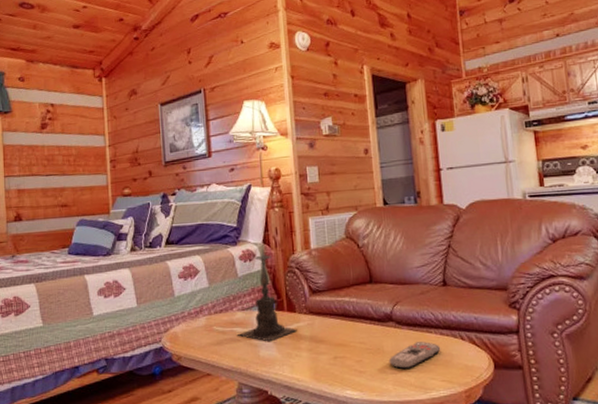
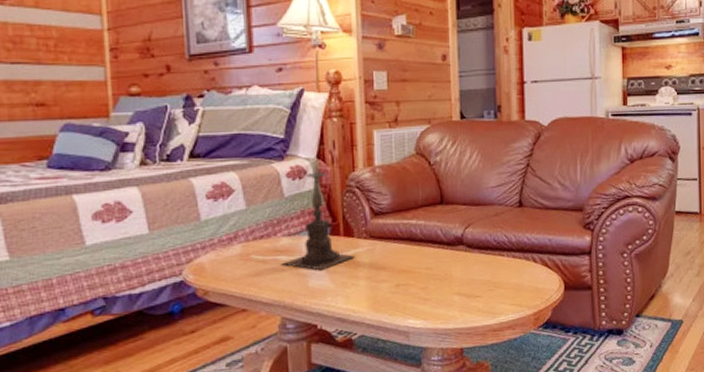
remote control: present [388,341,441,369] -> none [456,265,512,294]

